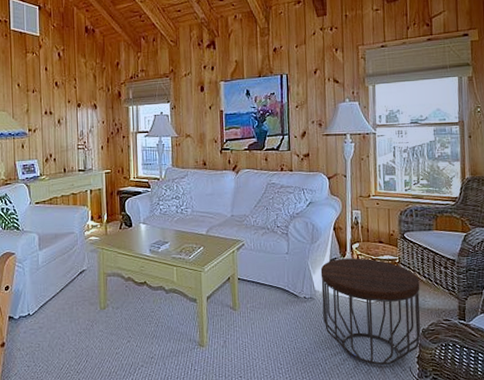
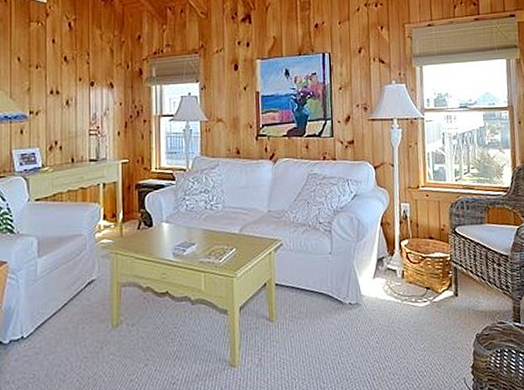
side table: present [320,258,421,366] -> none [367,256,475,379]

